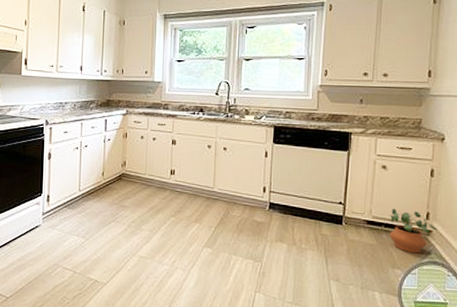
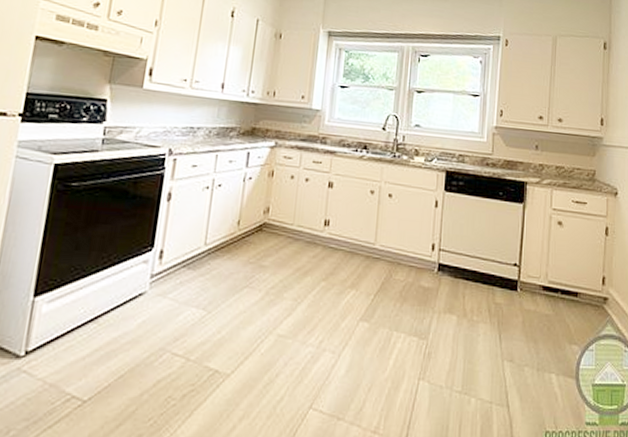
potted plant: present [389,208,438,254] -> none [566,271,613,326]

